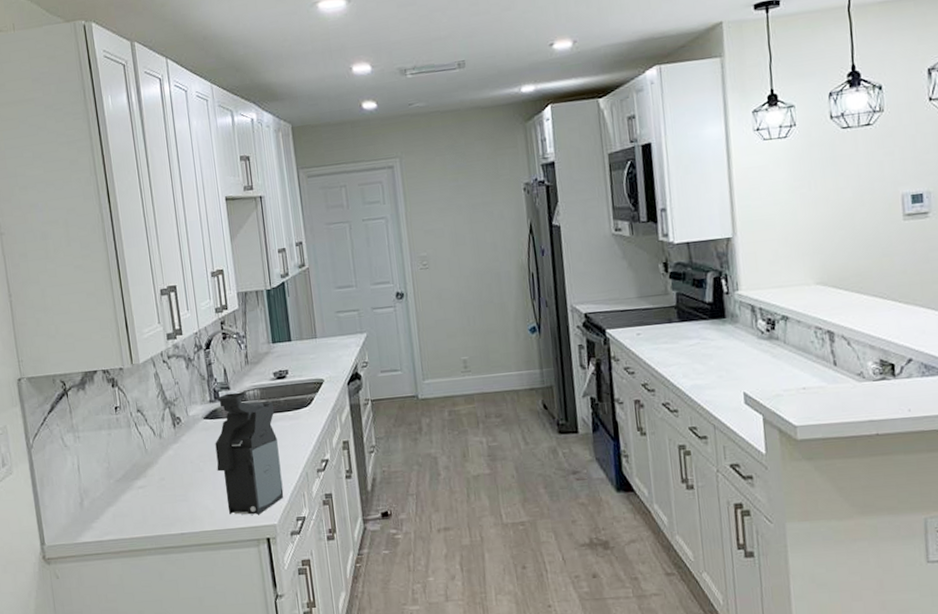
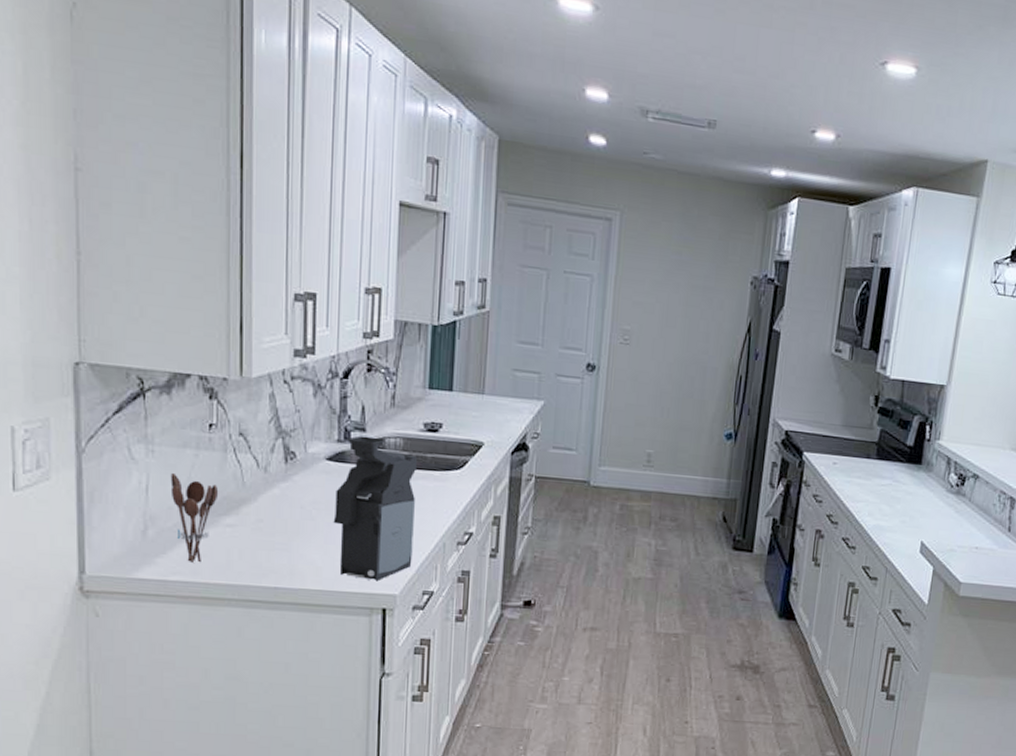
utensil holder: none [93,451,130,524] -> present [170,472,219,564]

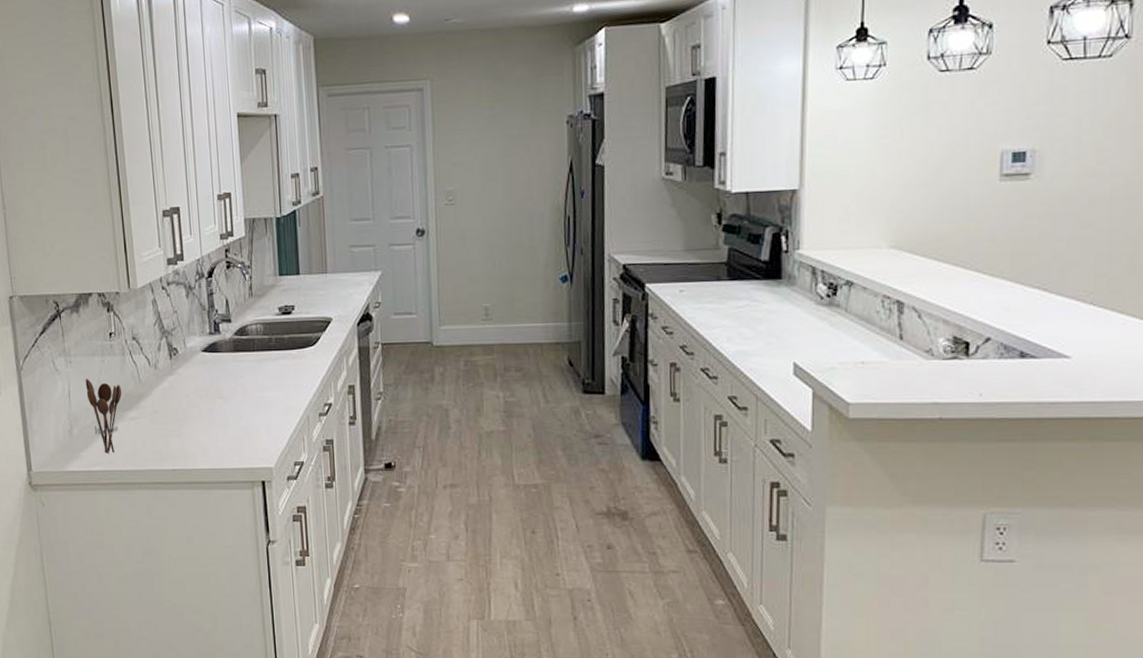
coffee maker: present [333,436,418,582] -> none [212,326,282,457]

